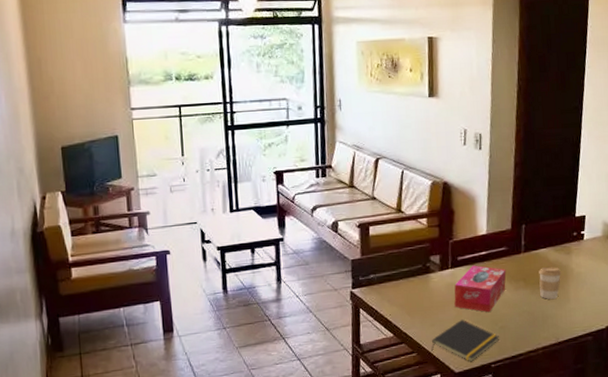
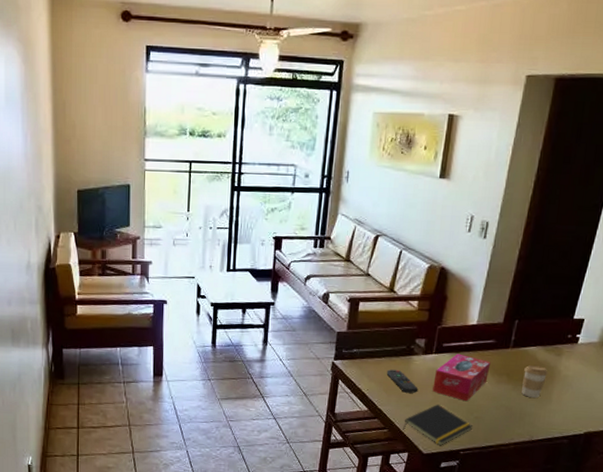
remote control: none [406,290,441,312] -> present [386,370,418,393]

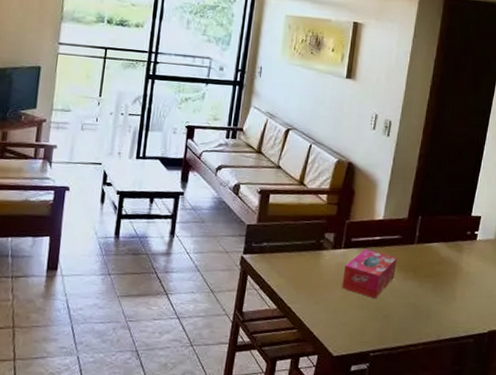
remote control: present [386,370,418,393] -> none [296,265,328,290]
notepad: present [403,404,472,446] -> none [312,301,381,347]
coffee cup: present [522,365,548,398] -> none [427,262,451,295]

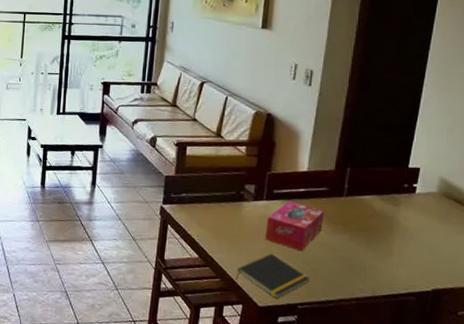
notepad: none [312,301,381,347] -> present [236,253,309,299]

